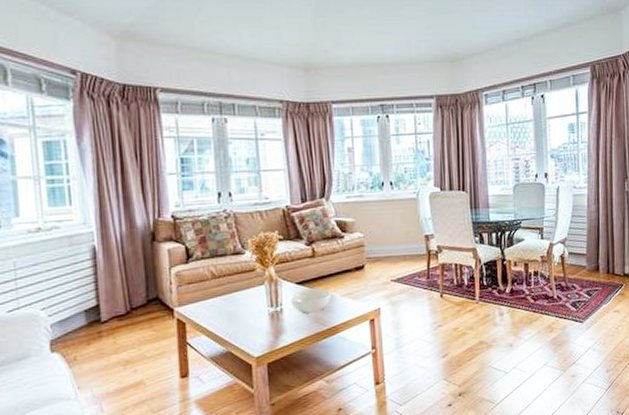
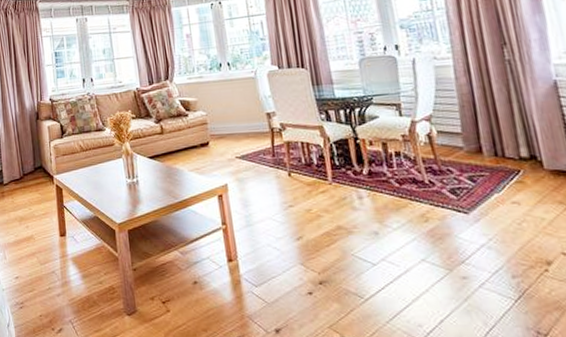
bowl: present [290,288,332,315] -> none [144,162,181,187]

